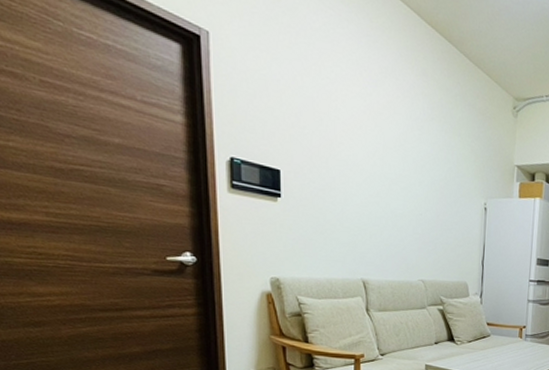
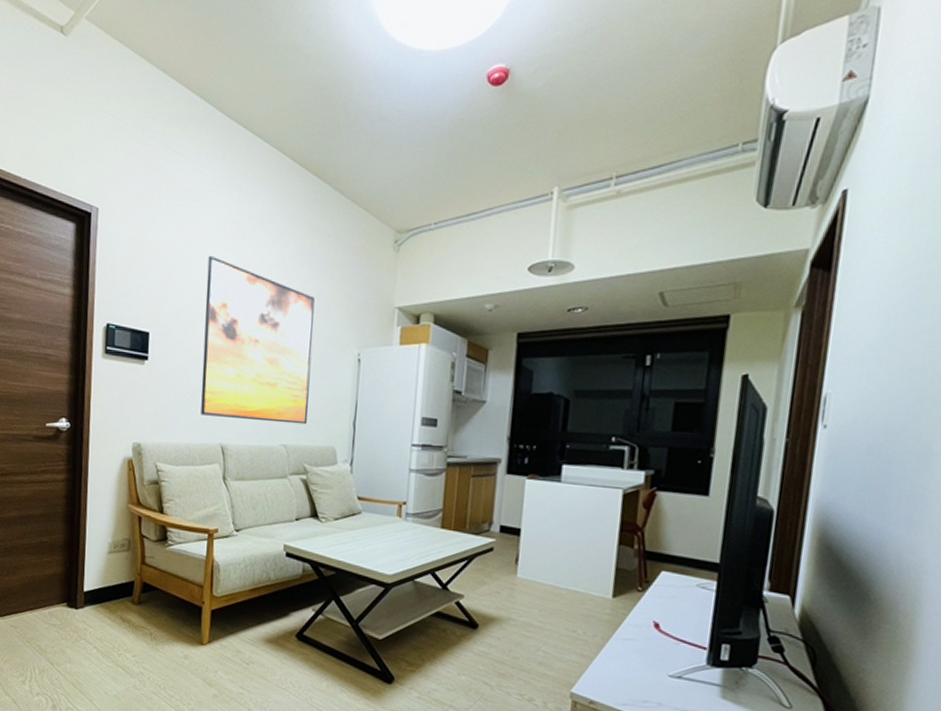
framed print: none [339,99,445,263] -> present [201,255,315,425]

